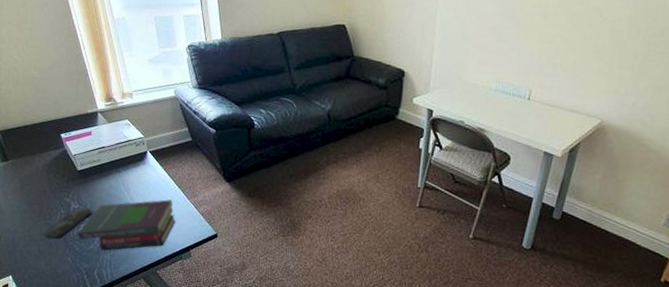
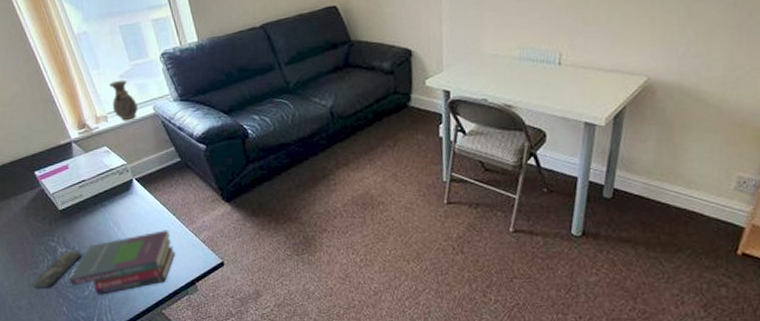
vase: none [138,63,161,100] -> present [109,79,138,121]

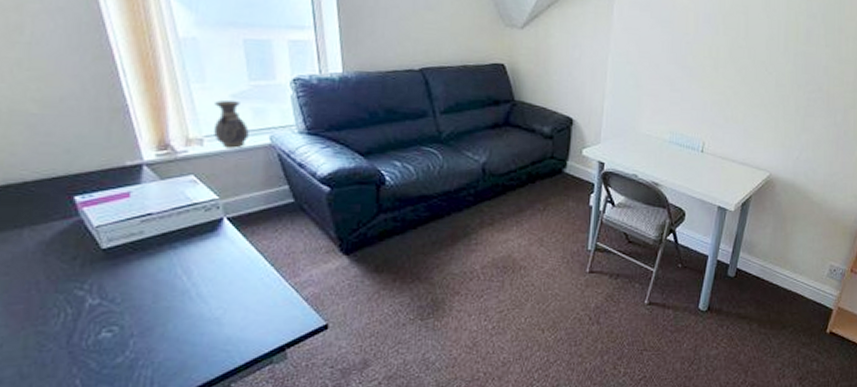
mobile phone: present [32,250,82,288] -> none [30,302,124,353]
books: present [69,230,176,295] -> none [95,283,265,363]

